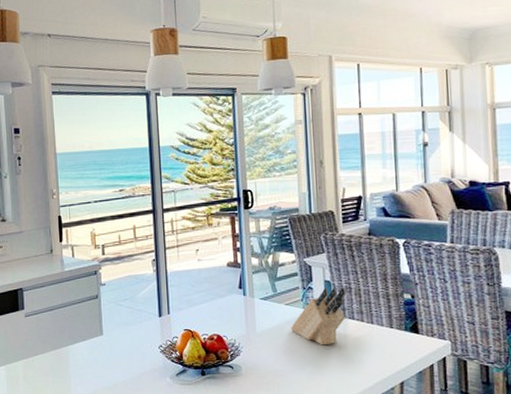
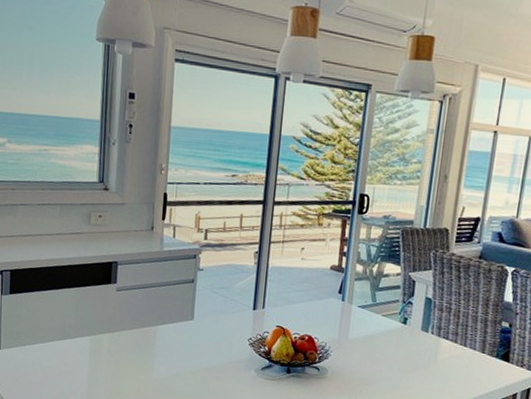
knife block: present [291,288,347,346] -> none [384,305,446,361]

